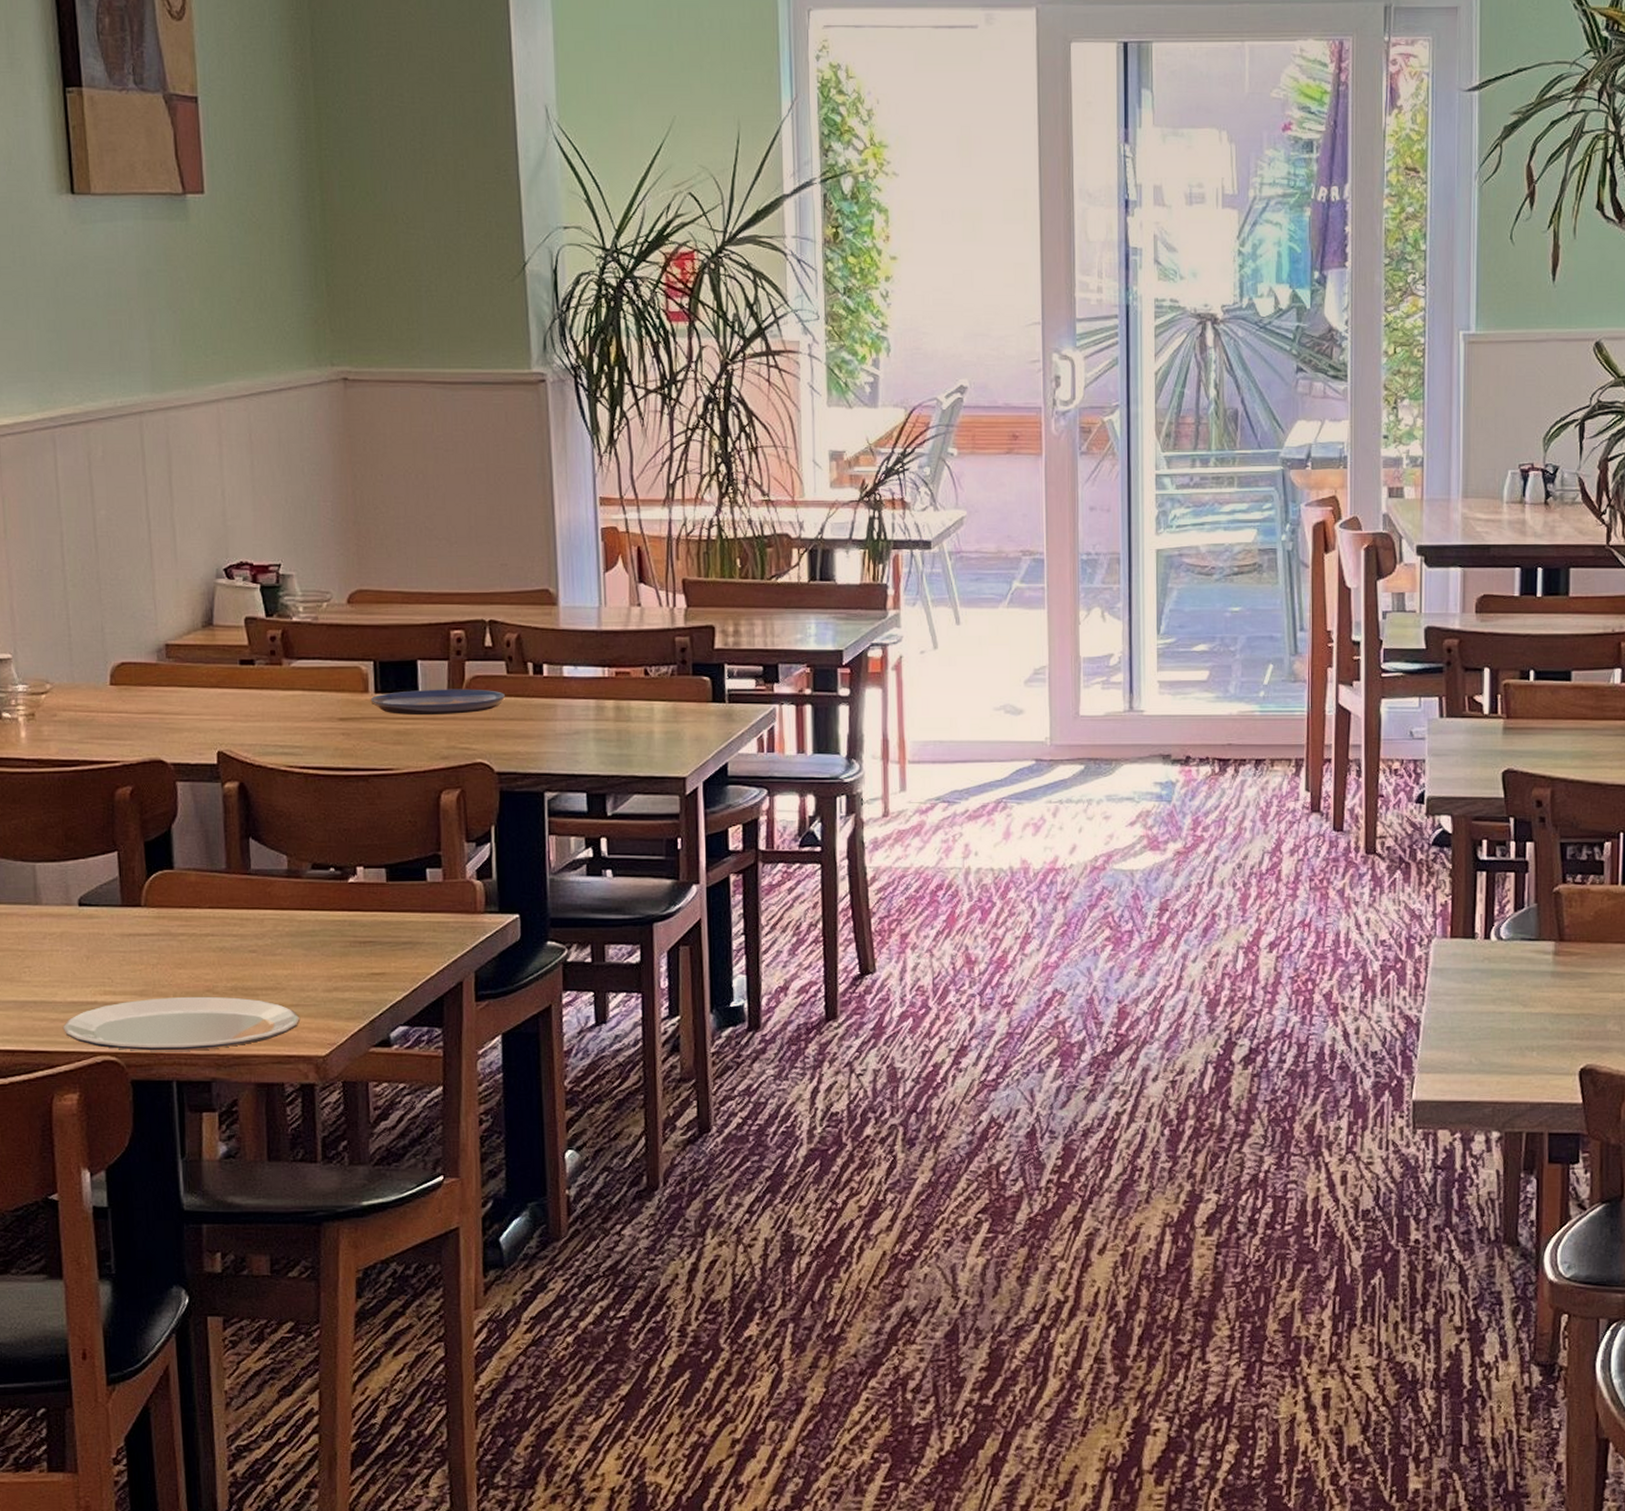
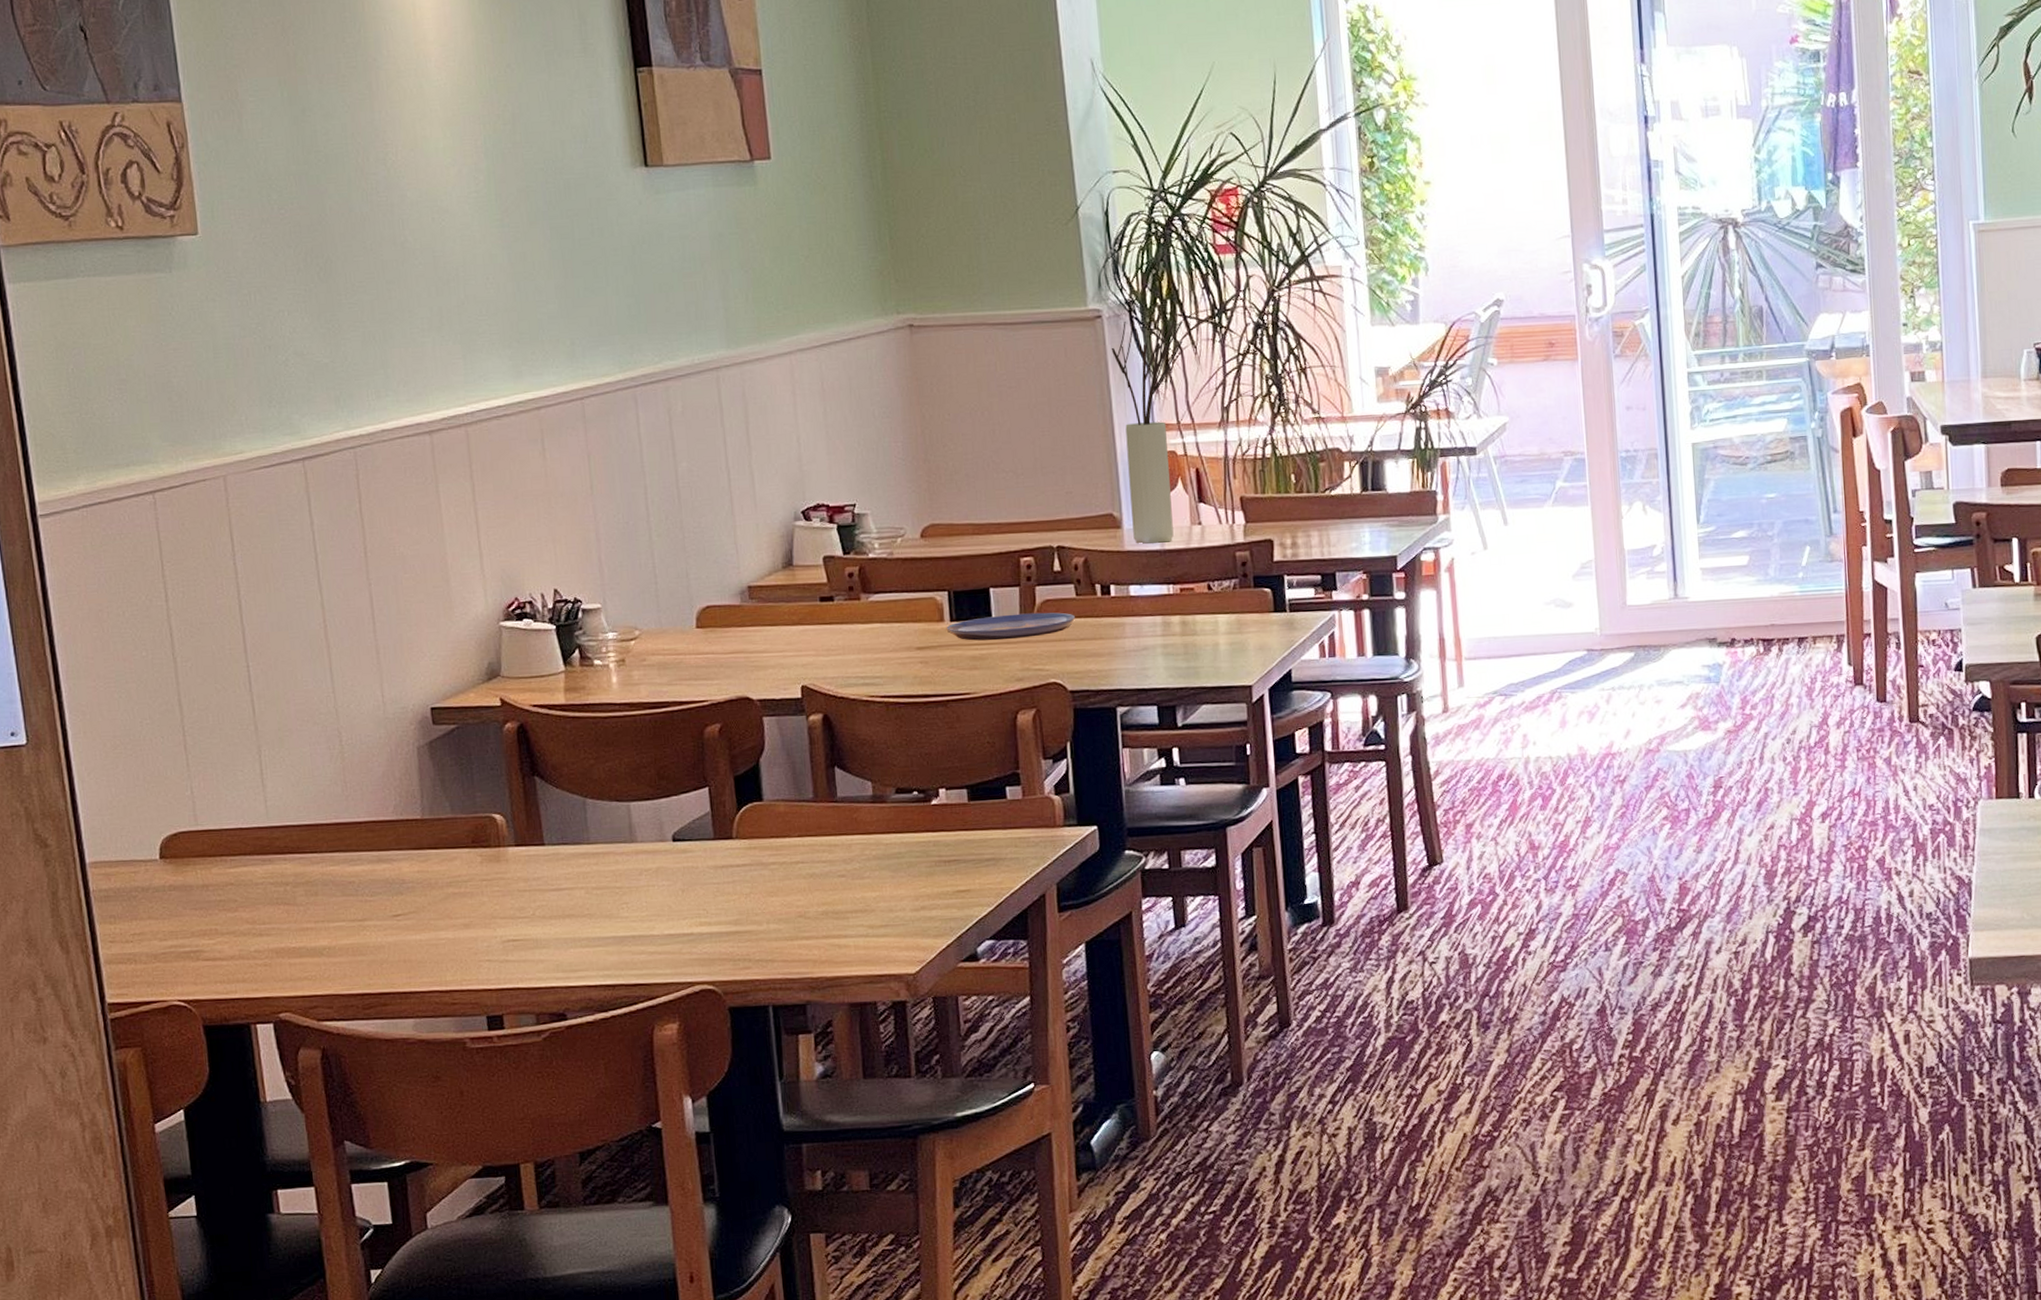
plate: present [62,996,299,1051] -> none [660,921,889,979]
vase: none [554,378,630,624] -> present [1111,311,1183,545]

